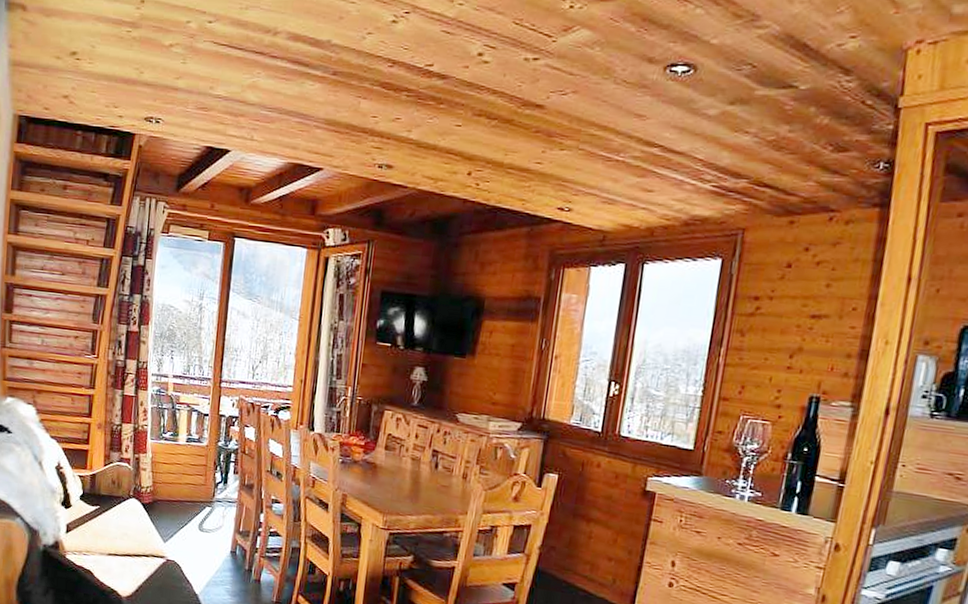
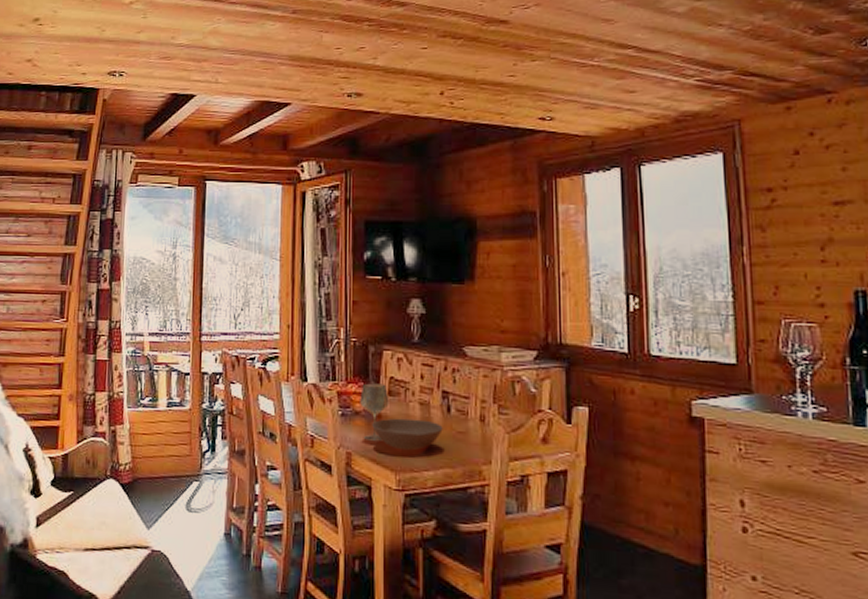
wine glass: none [358,437,386,488] -> present [360,383,389,442]
bowl: none [367,469,429,498] -> present [372,418,443,451]

